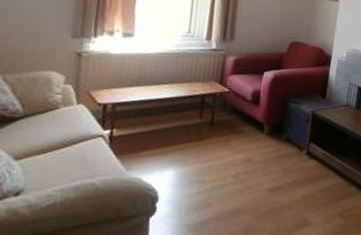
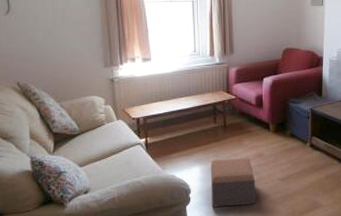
footstool: none [182,161,240,220] -> present [211,157,256,207]

